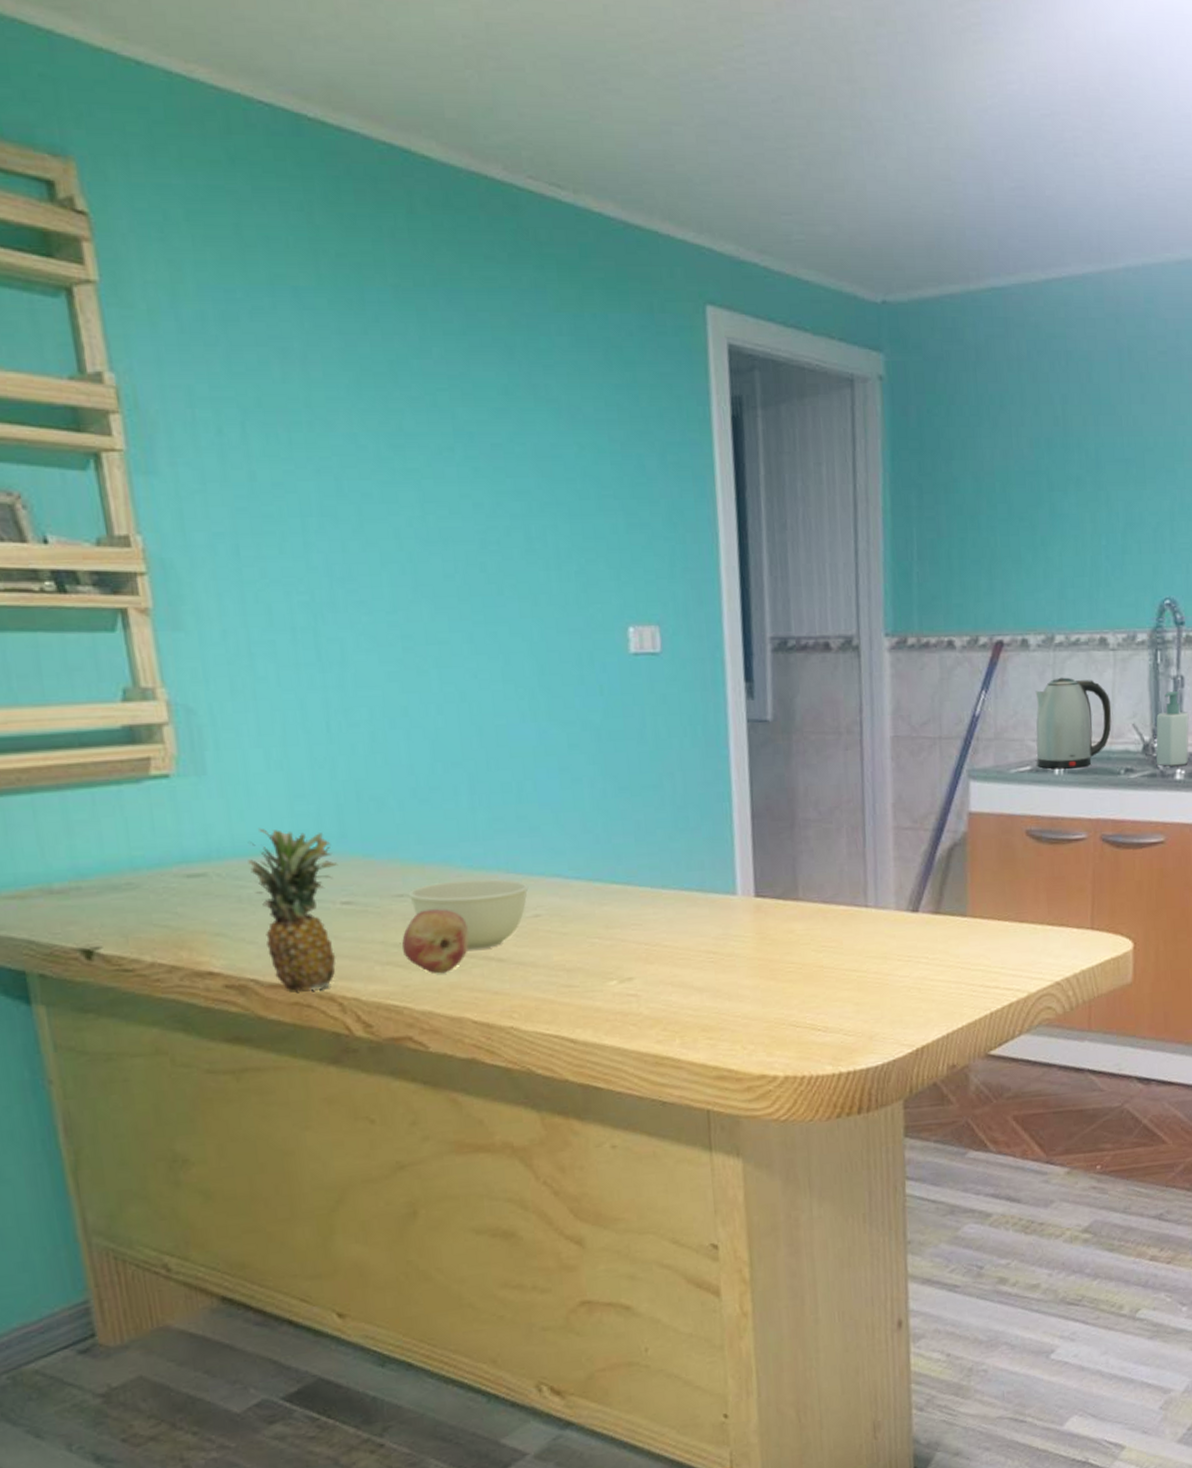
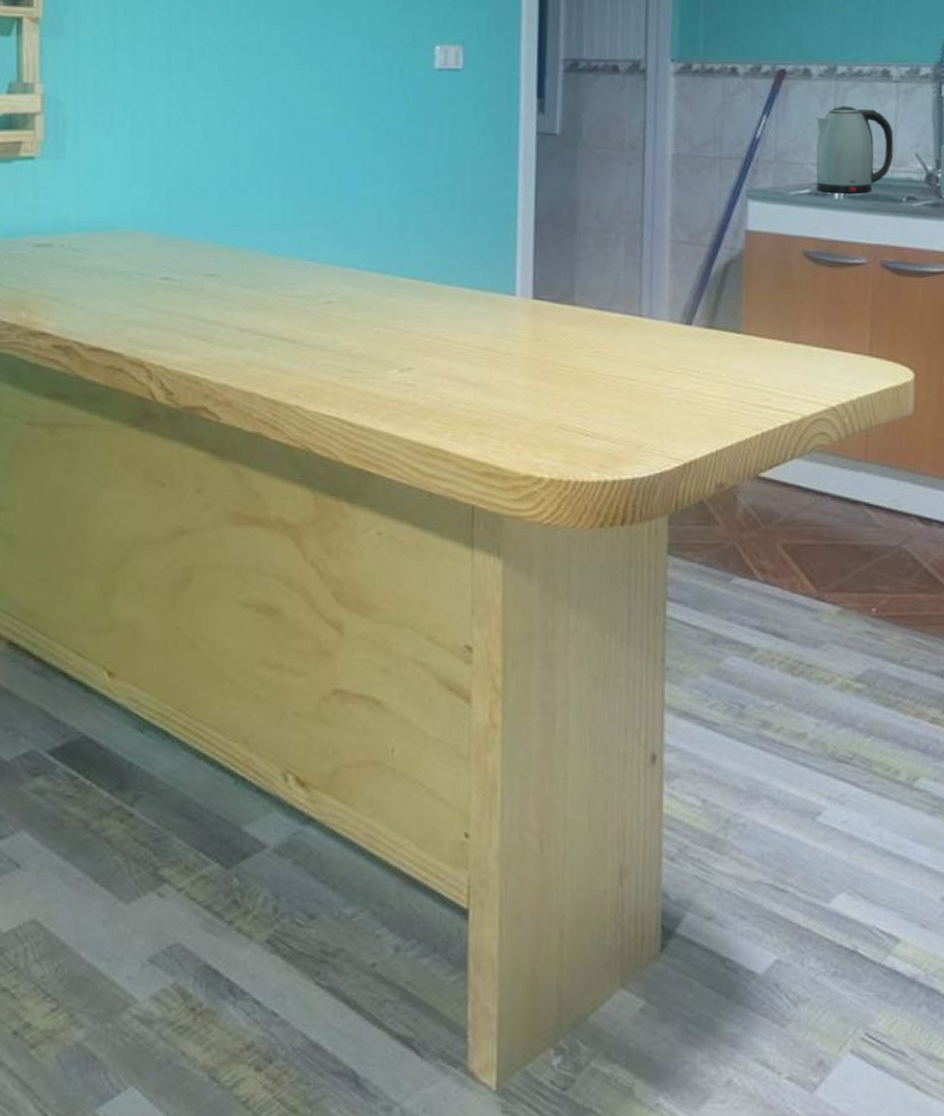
fruit: present [247,828,338,991] -> none [88,207,162,355]
fruit: present [401,909,469,974] -> none [207,290,267,350]
soup bowl: present [408,879,529,950] -> none [218,264,325,330]

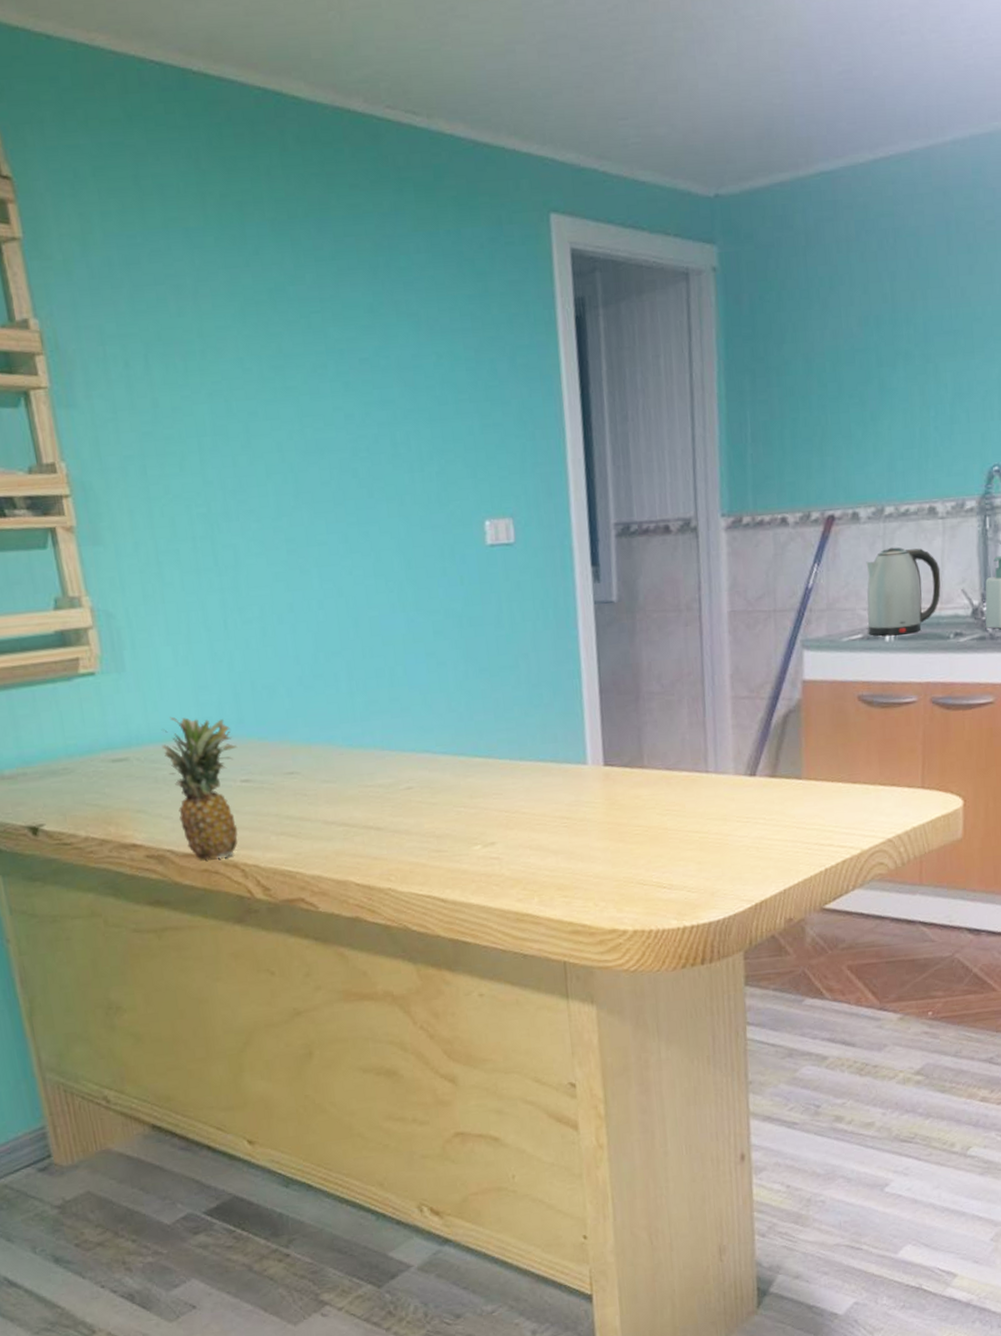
fruit: none [88,207,162,355] -> present [161,716,238,859]

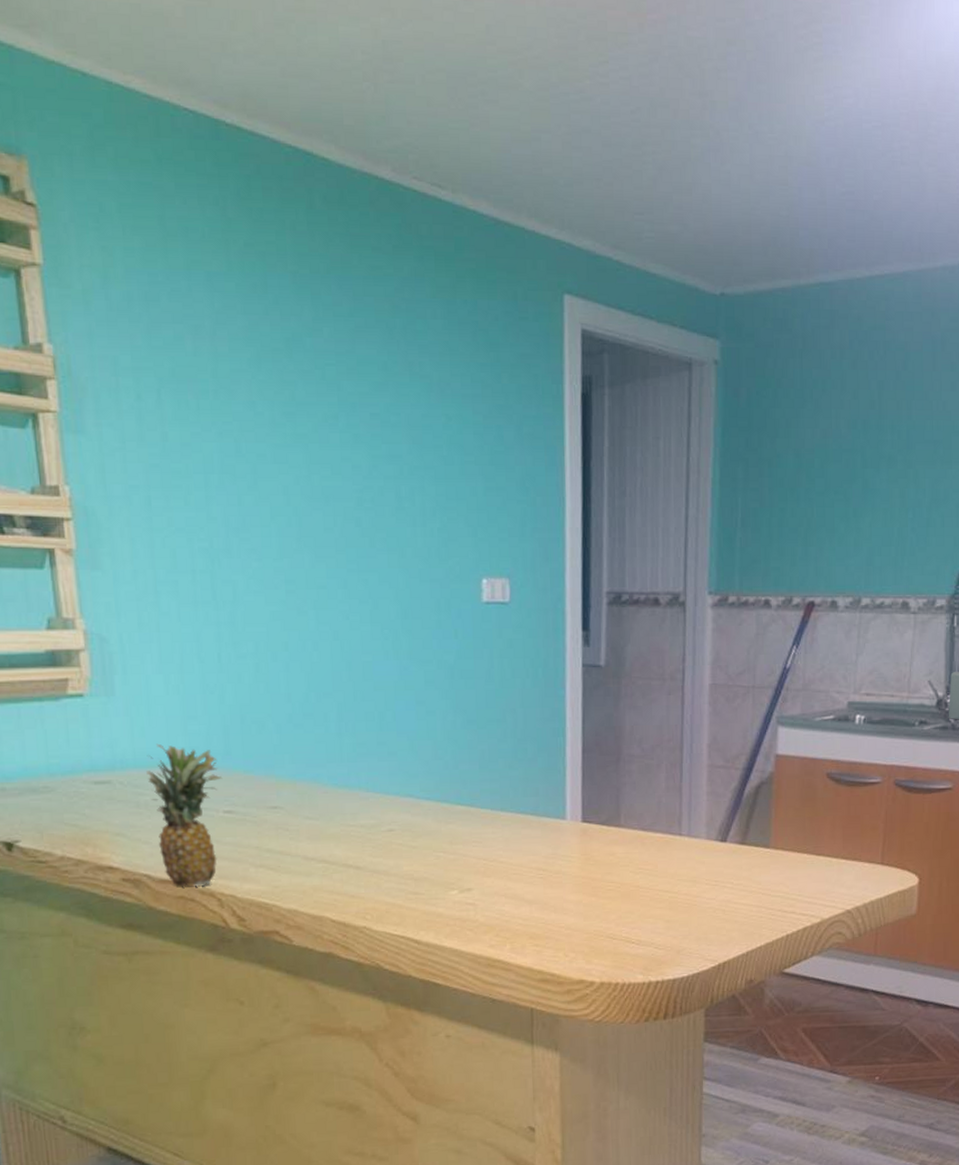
kettle: present [866,547,941,636] -> none [839,636,910,719]

